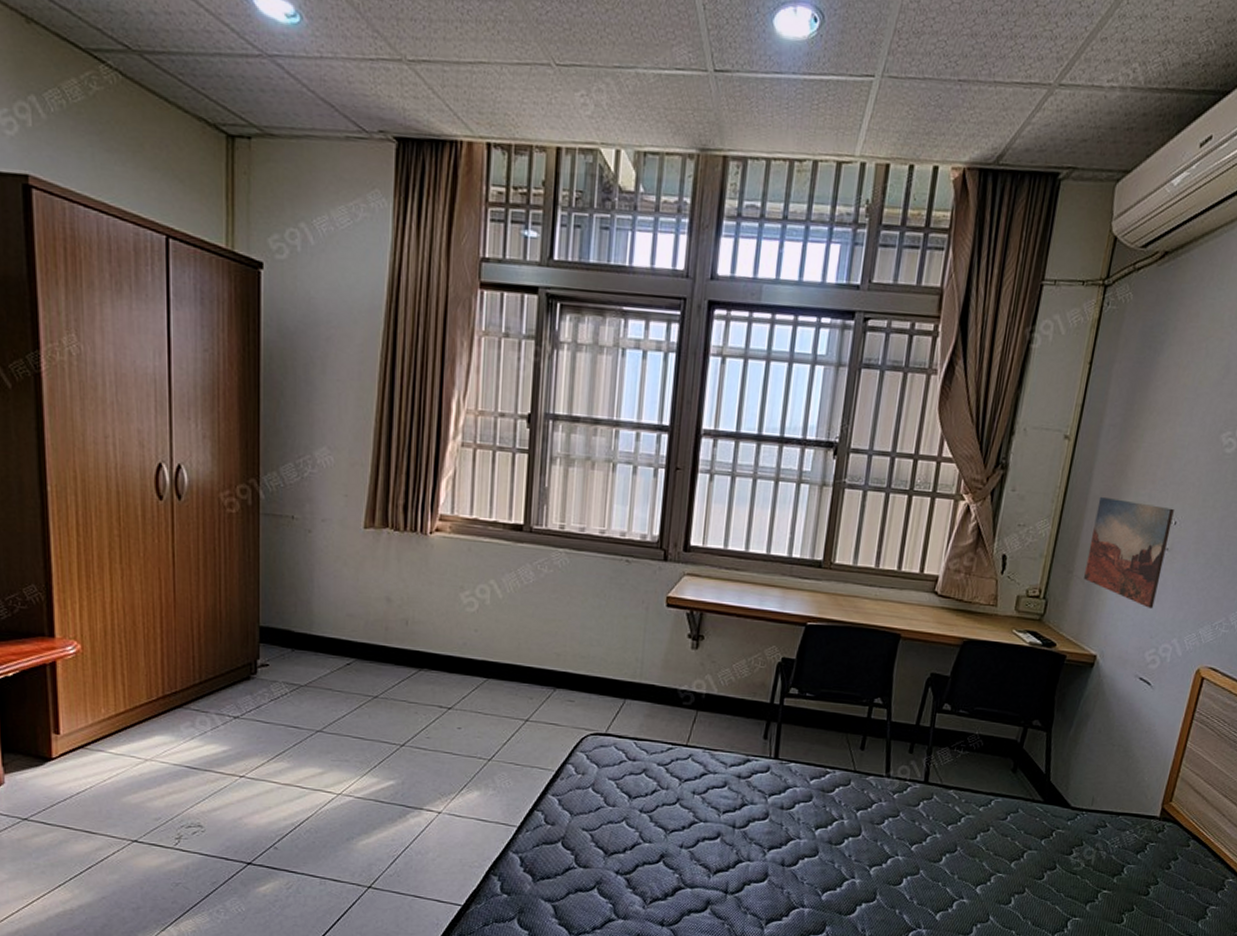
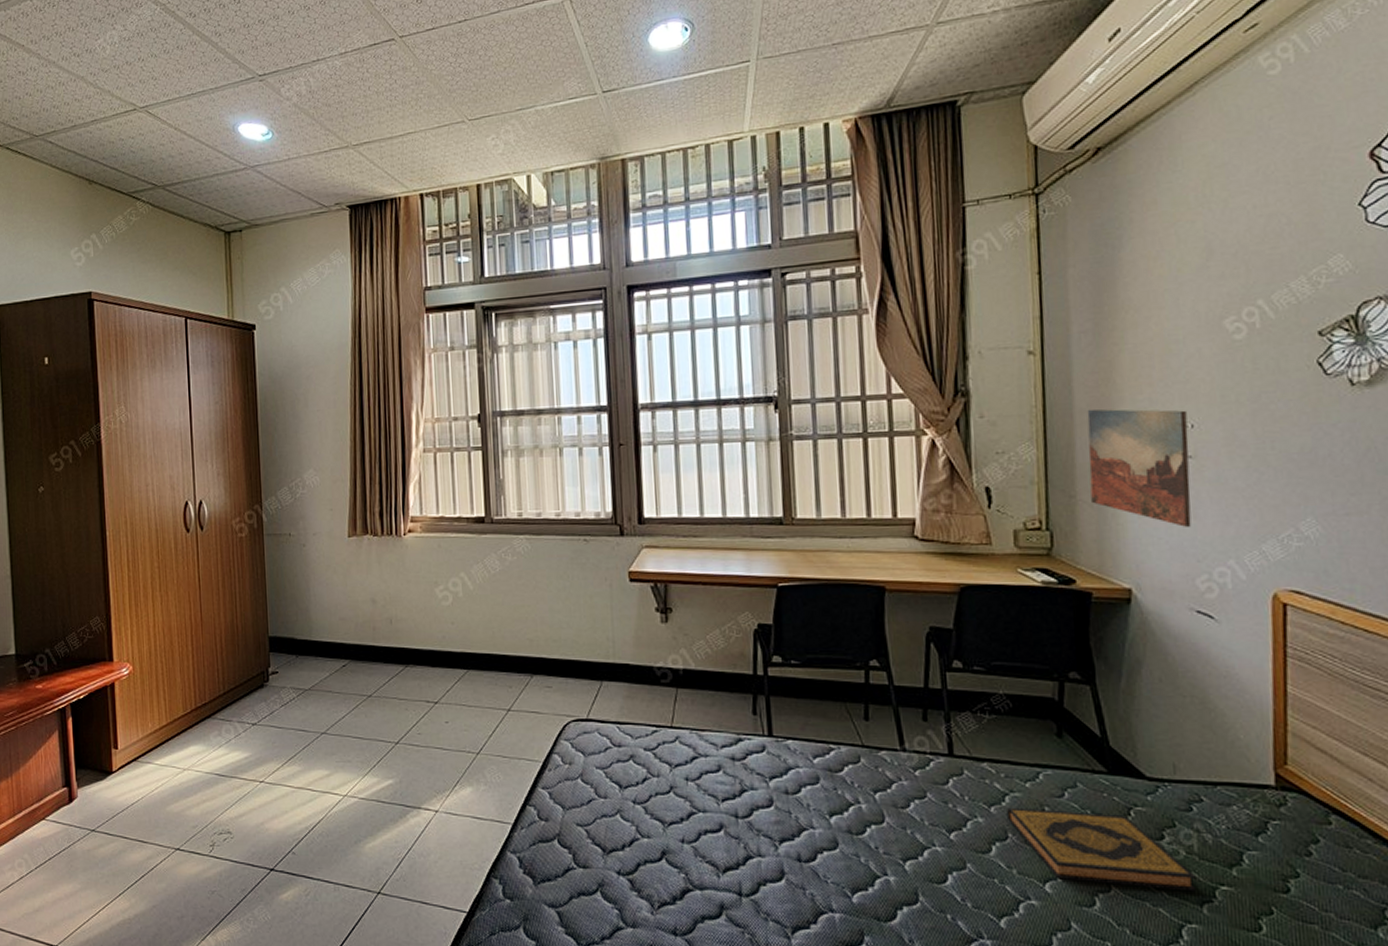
hardback book: none [959,826,1088,894] -> present [1007,807,1196,892]

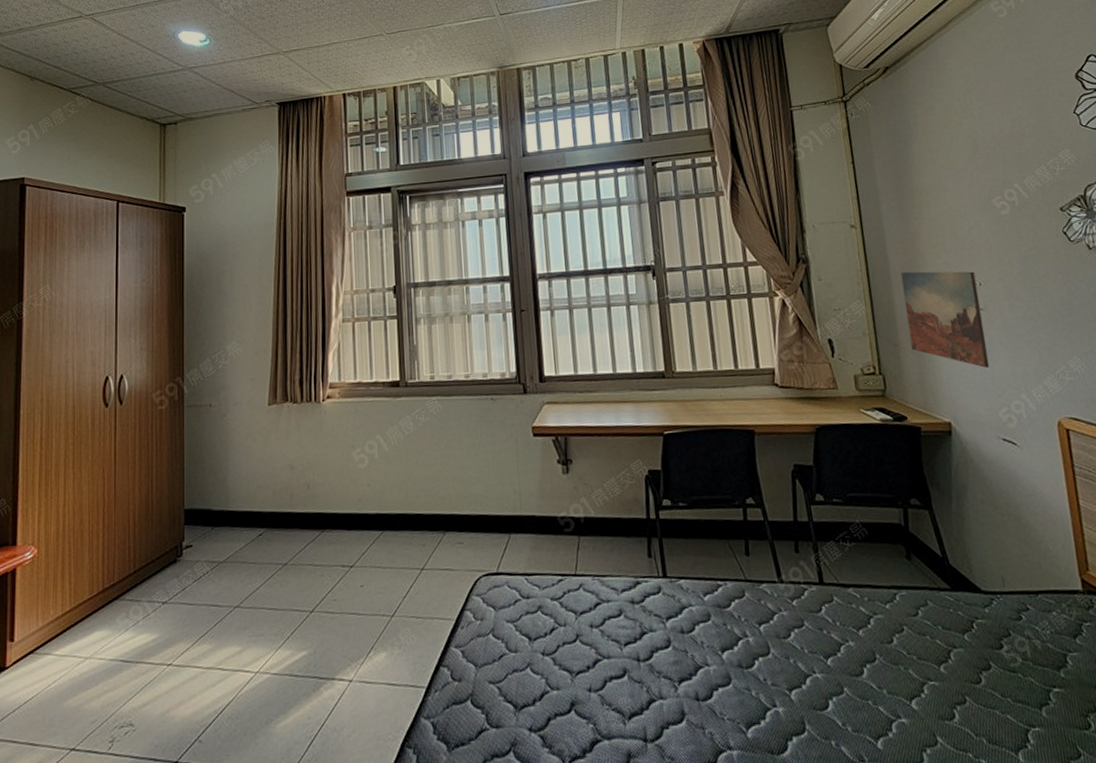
hardback book: present [1007,807,1196,892] -> none [872,628,1034,696]

